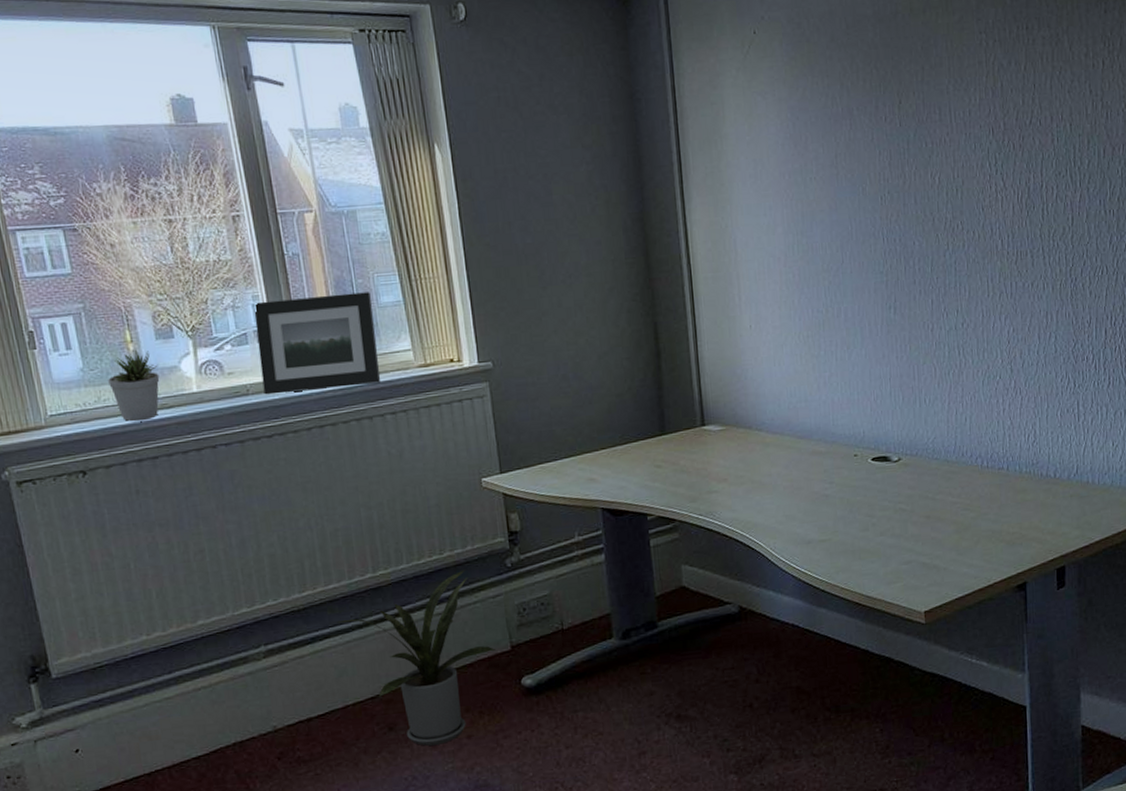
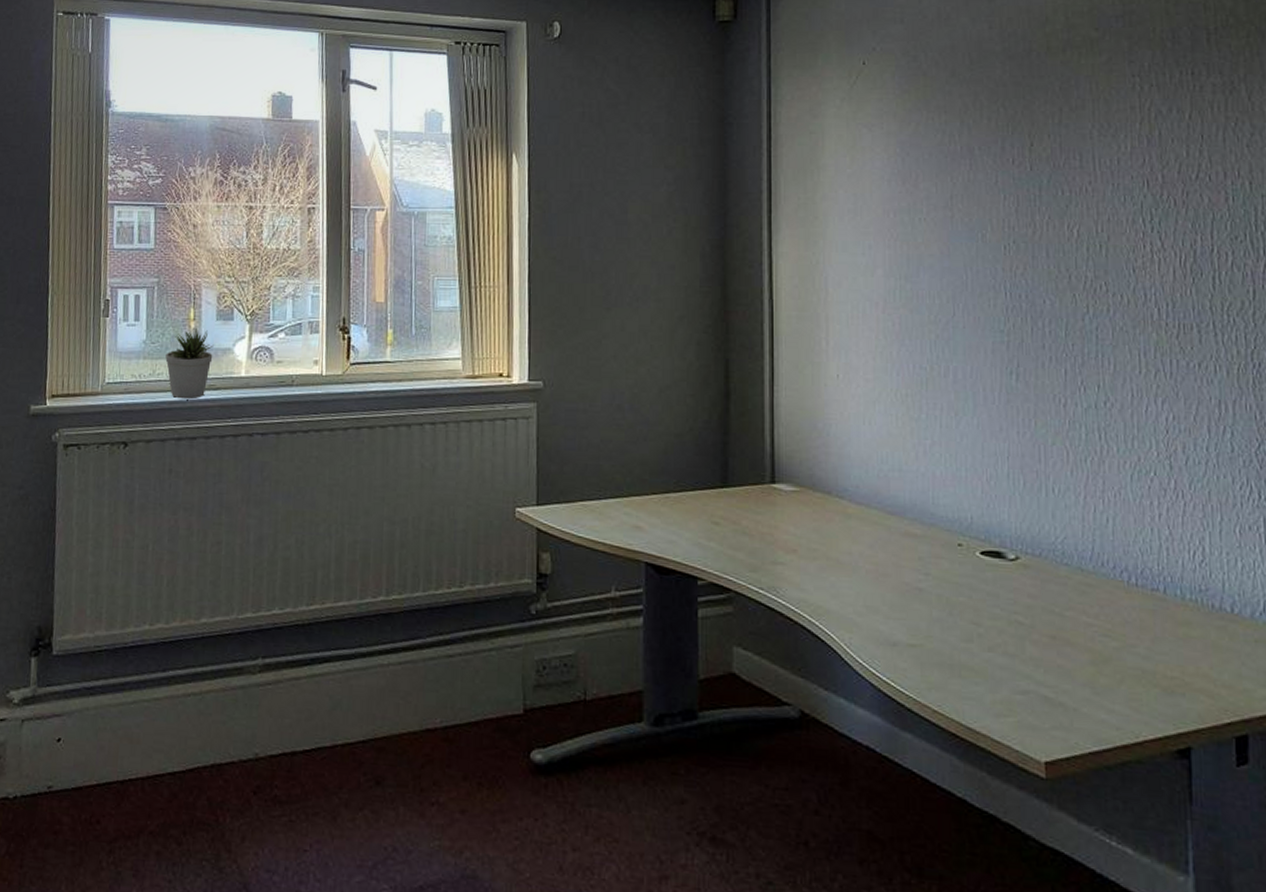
picture frame: present [253,292,381,395] -> none [308,293,428,390]
house plant: present [337,569,497,746] -> none [340,609,507,814]

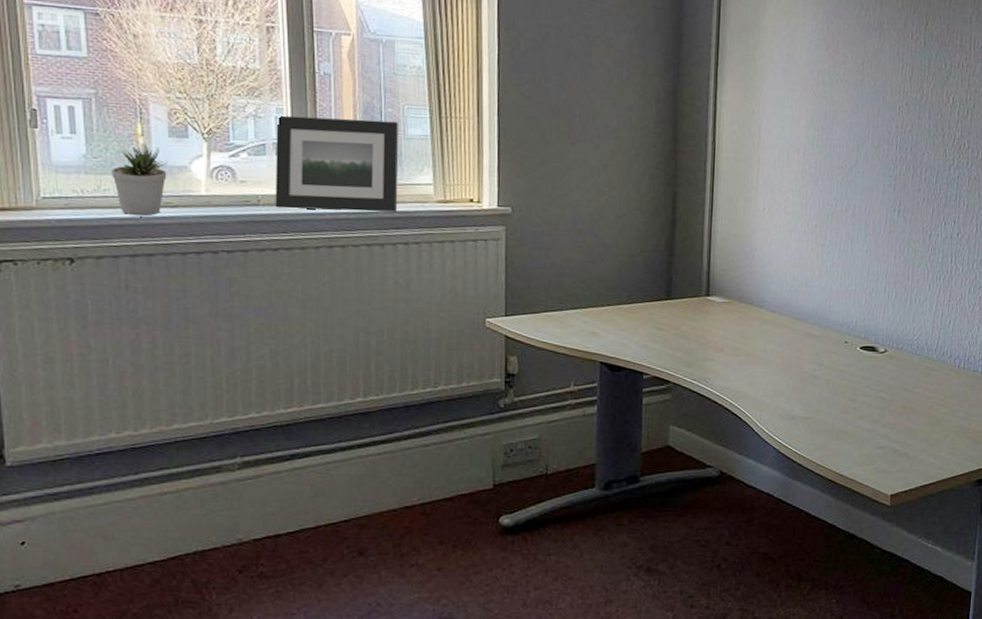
picture frame: none [308,293,428,390] -> present [275,115,399,213]

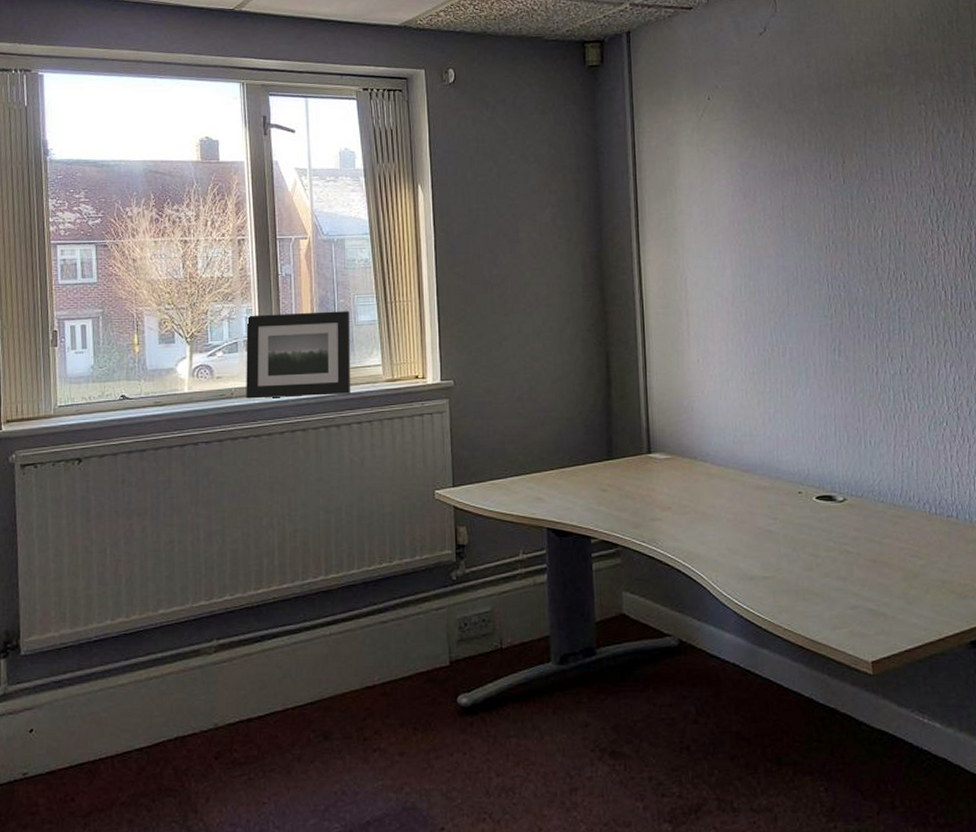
potted plant: present [111,143,167,217] -> none [113,351,157,417]

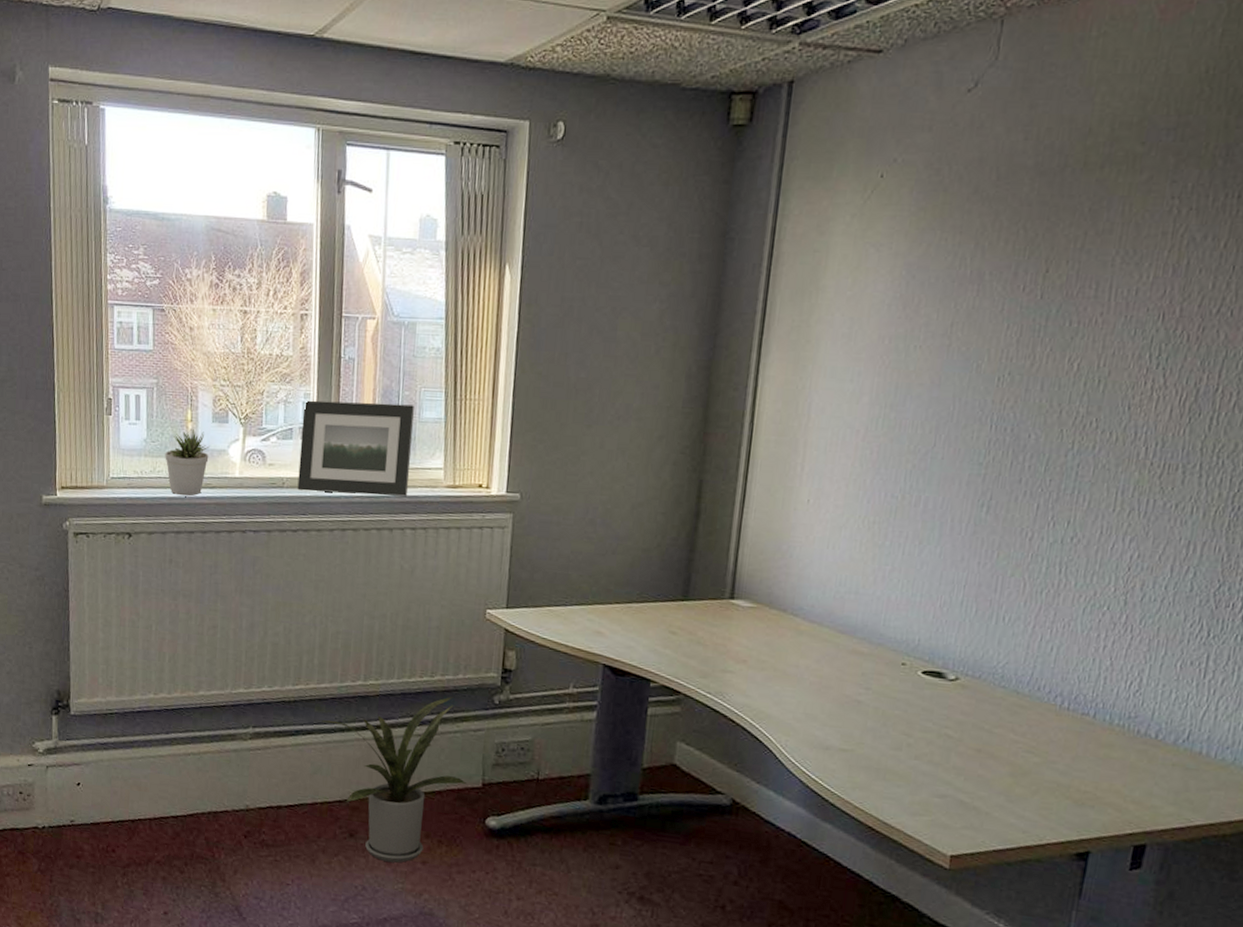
potted plant: none [113,351,157,417] -> present [165,428,210,497]
house plant: none [287,579,435,759] -> present [322,696,467,863]

